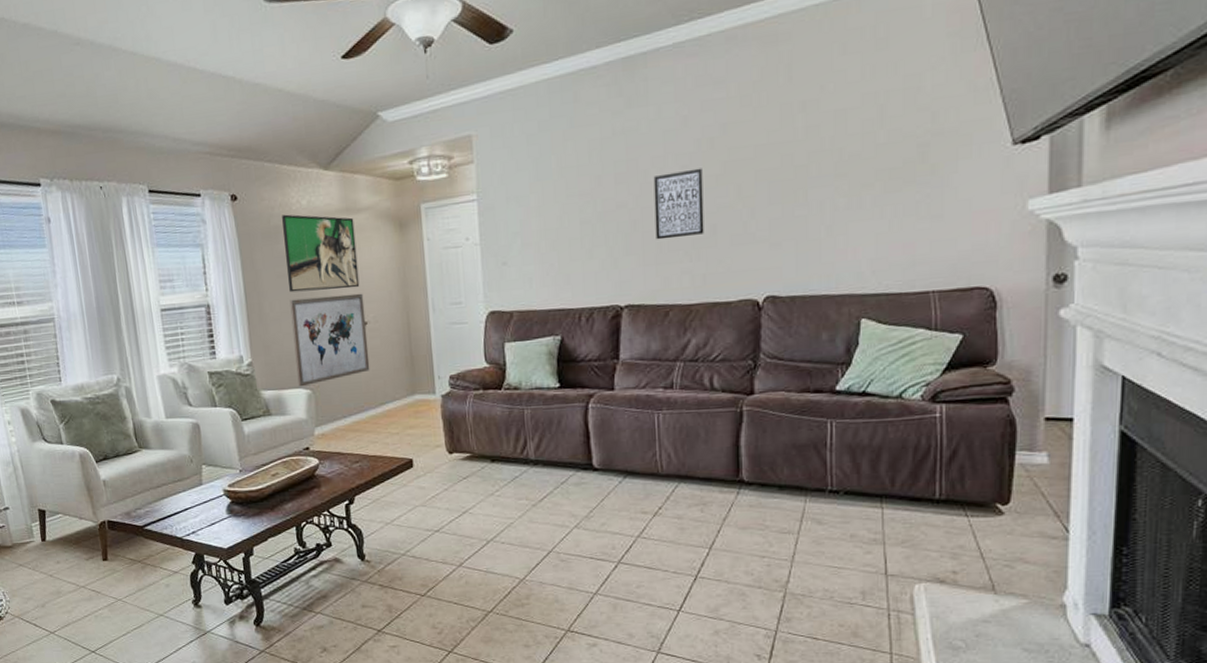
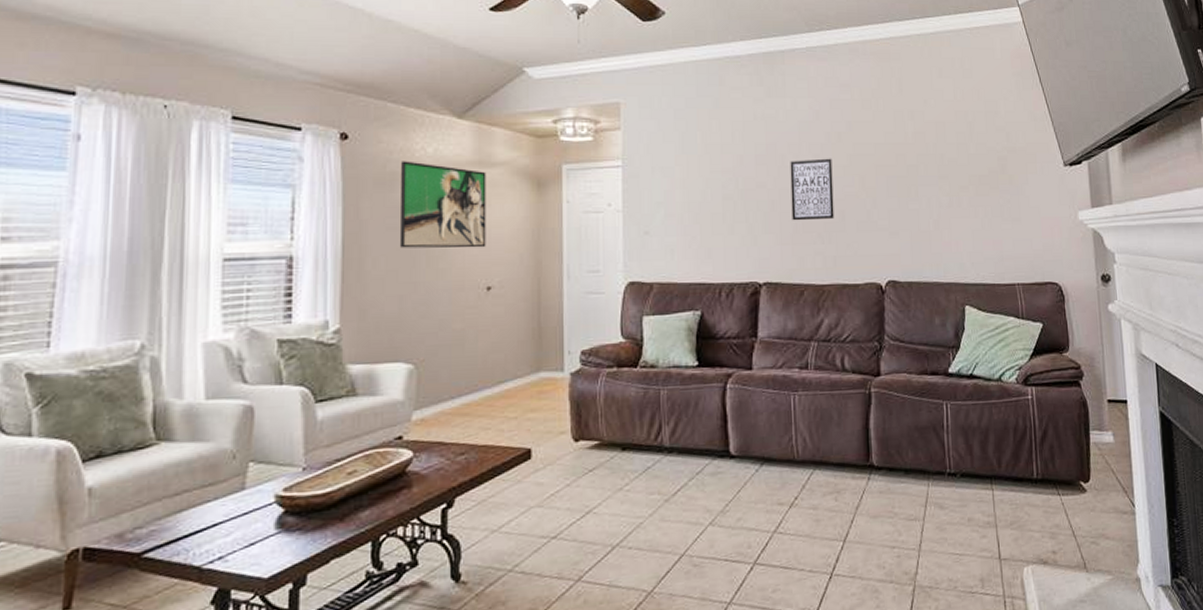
wall art: present [289,293,370,387] -> none [398,254,490,361]

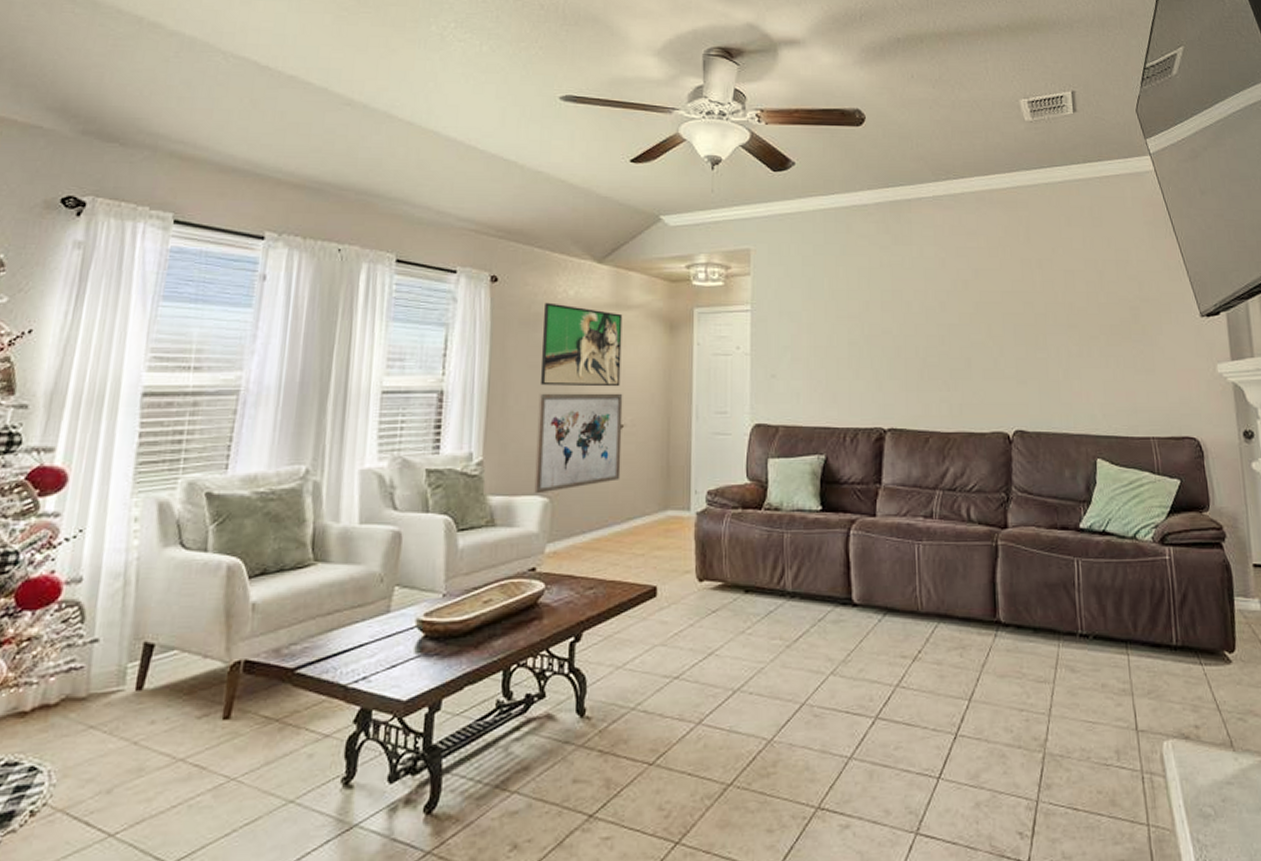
wall art: none [398,254,490,361] -> present [534,393,623,494]
wall art: present [790,158,834,221] -> none [916,305,960,367]

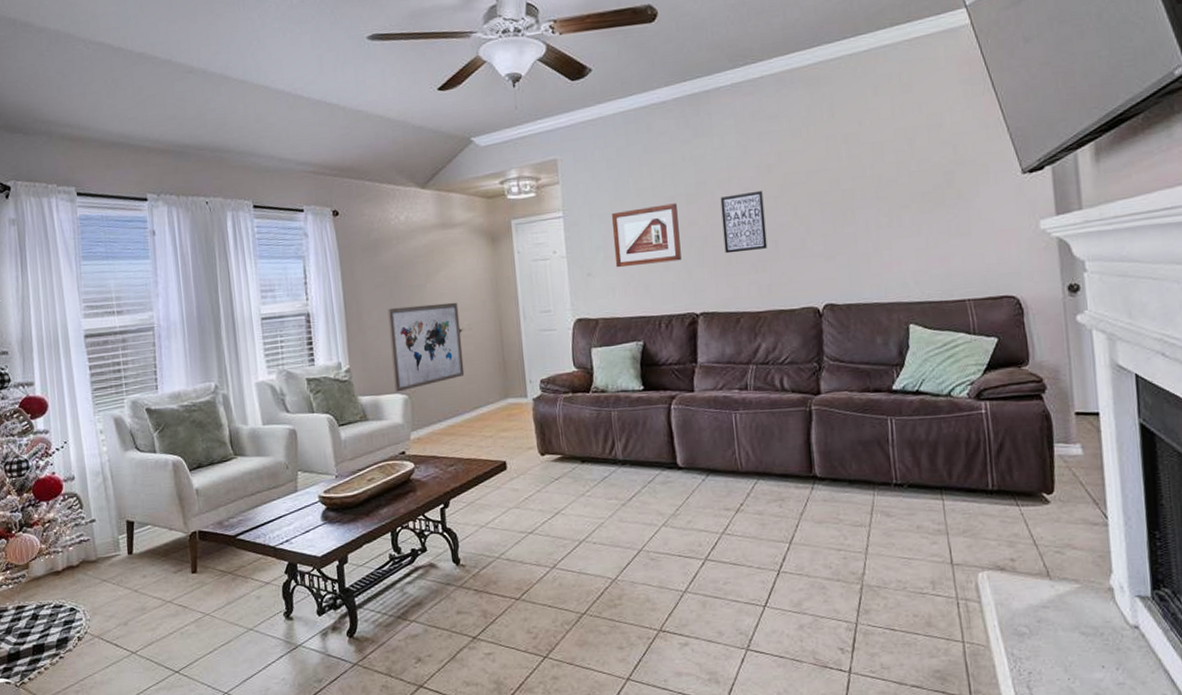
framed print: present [541,302,623,387] -> none [381,228,455,302]
picture frame: none [802,309,872,372] -> present [611,203,682,268]
wall art: none [916,305,960,367] -> present [720,190,768,254]

